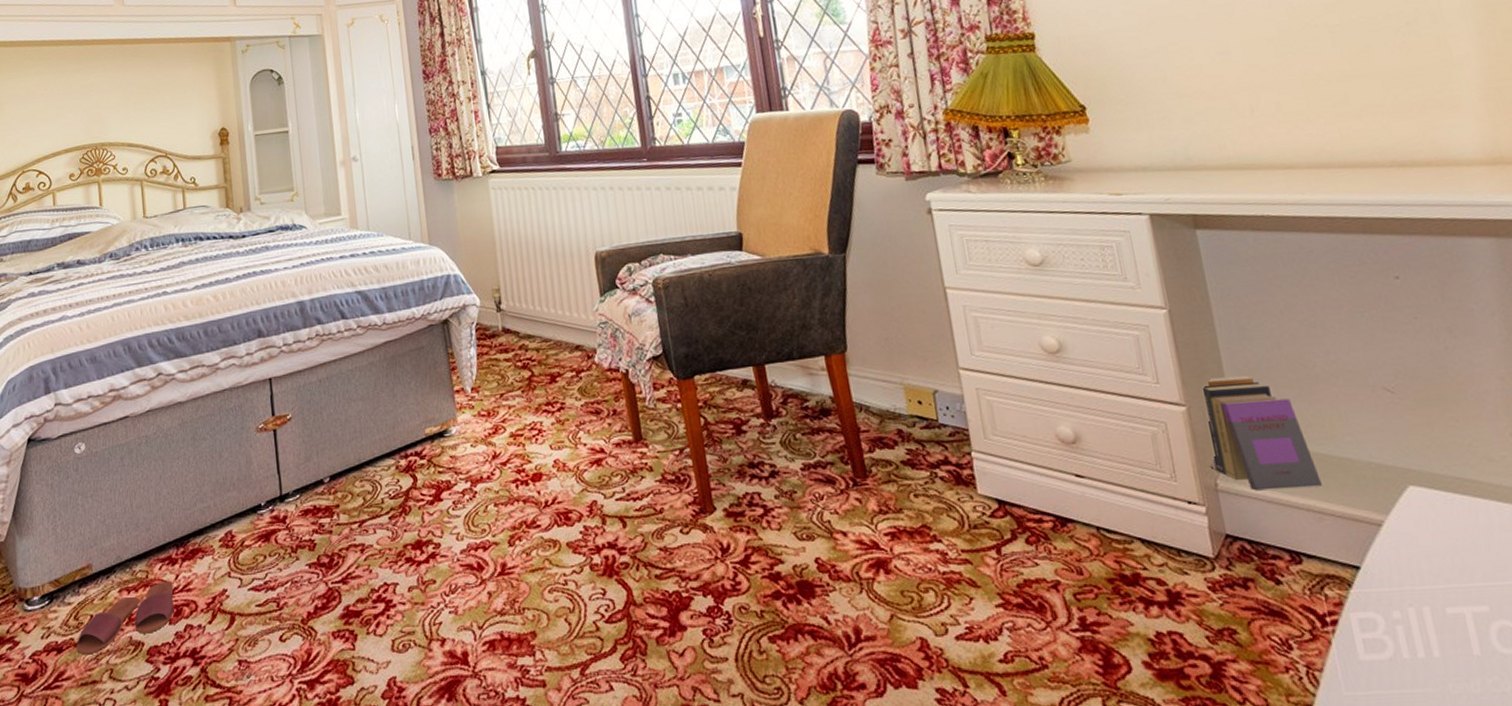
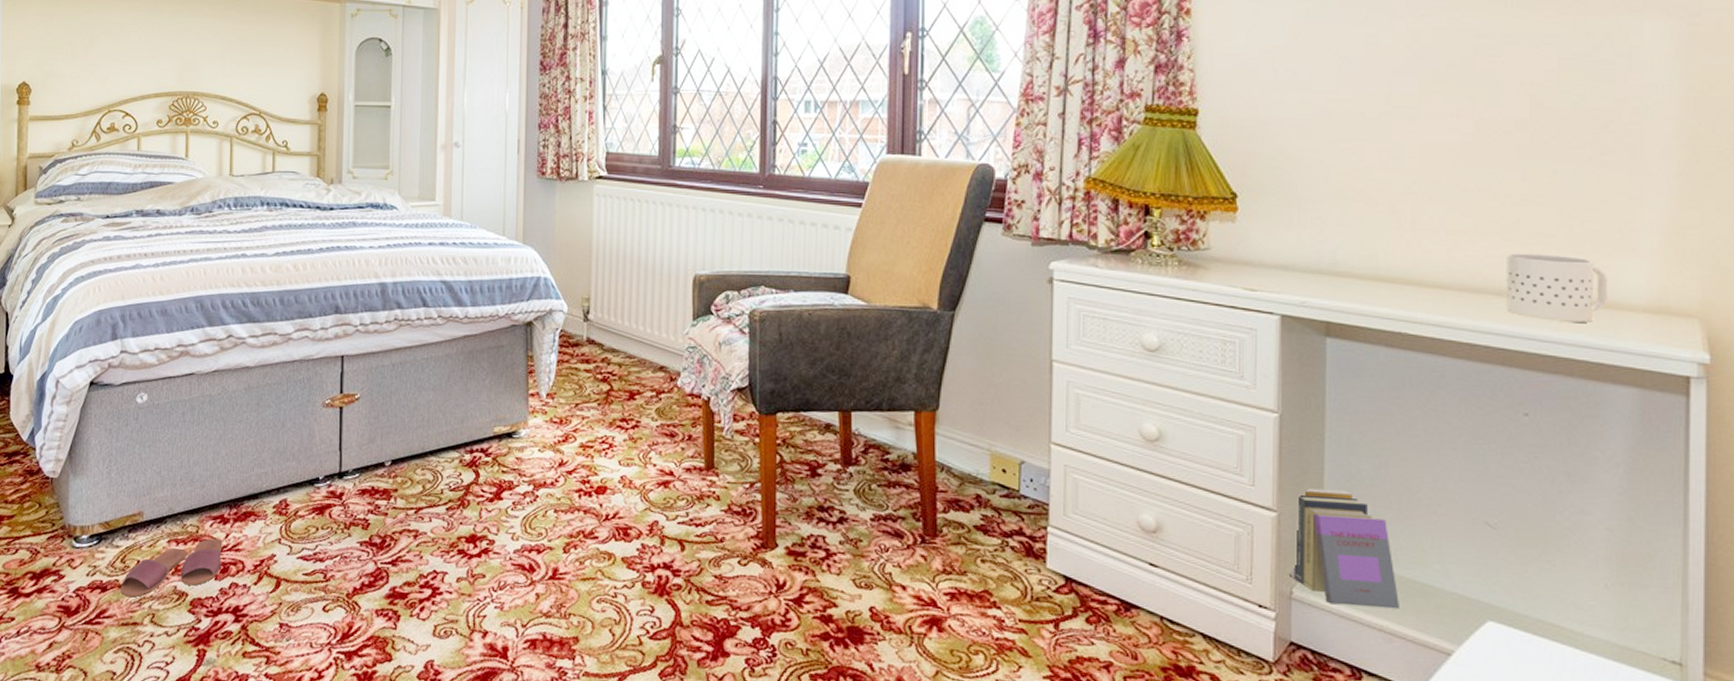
mug: none [1343,122,1447,185] -> present [1506,253,1609,322]

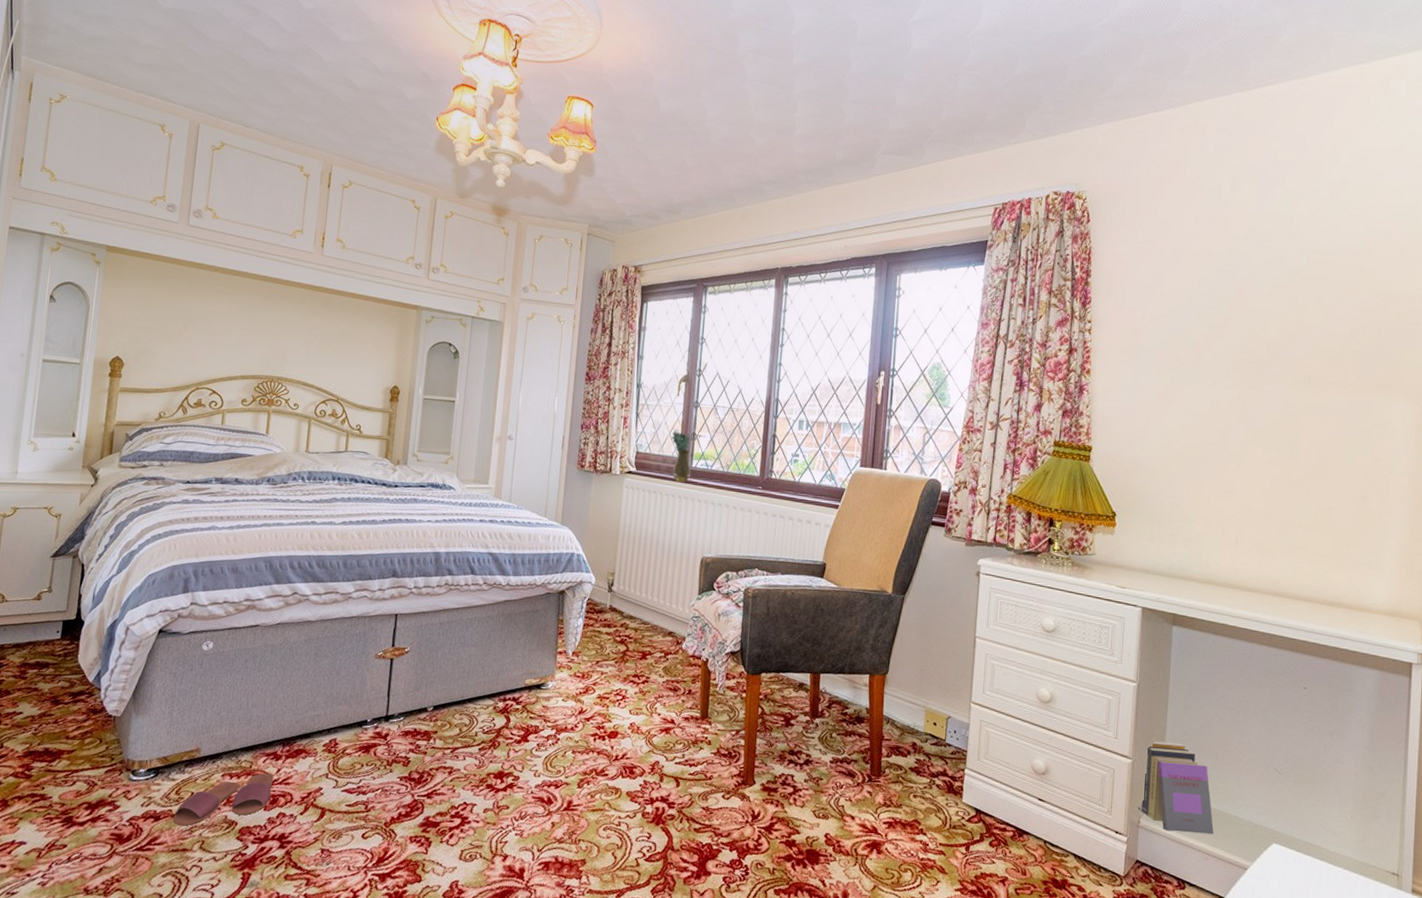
vase: none [647,121,673,187] -> present [671,428,691,483]
mug: present [1506,253,1609,322] -> none [1295,567,1363,621]

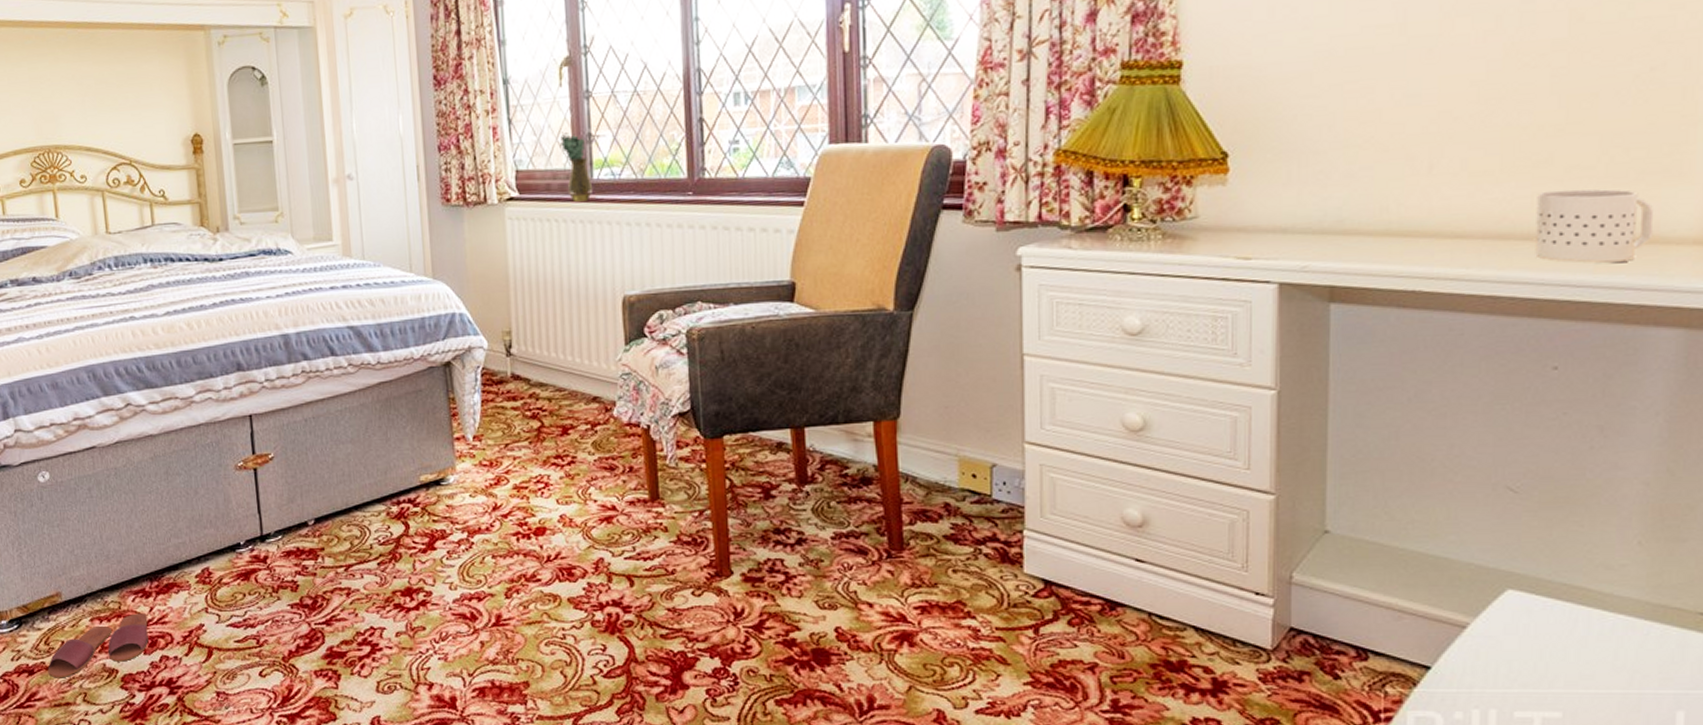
books: present [1138,741,1214,835] -> none [1288,466,1410,586]
mug: none [1295,567,1363,621] -> present [1535,189,1655,263]

